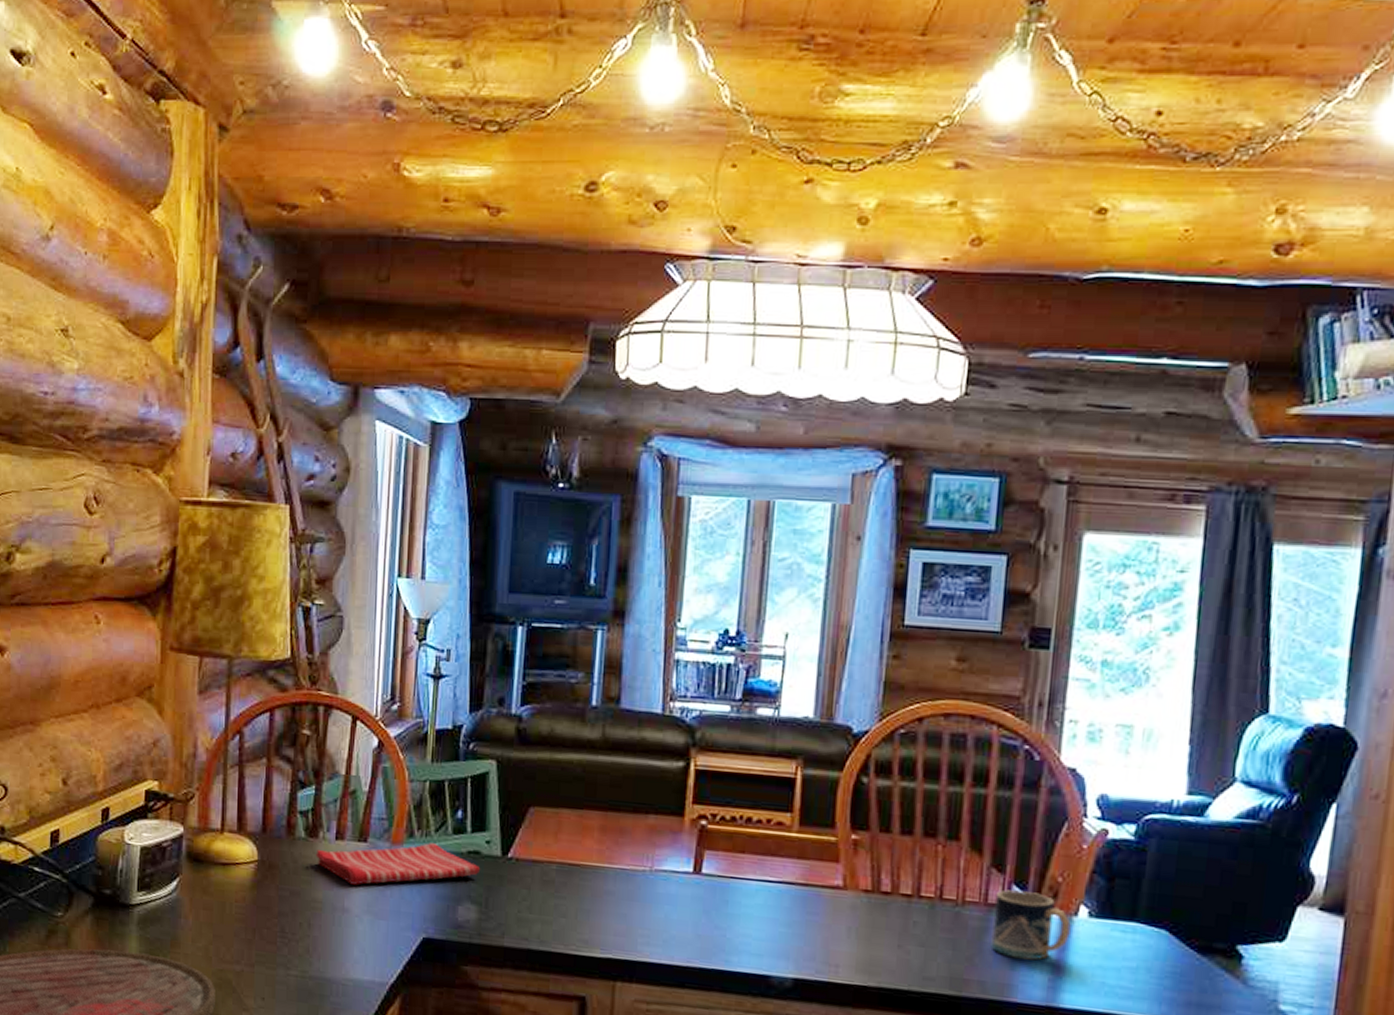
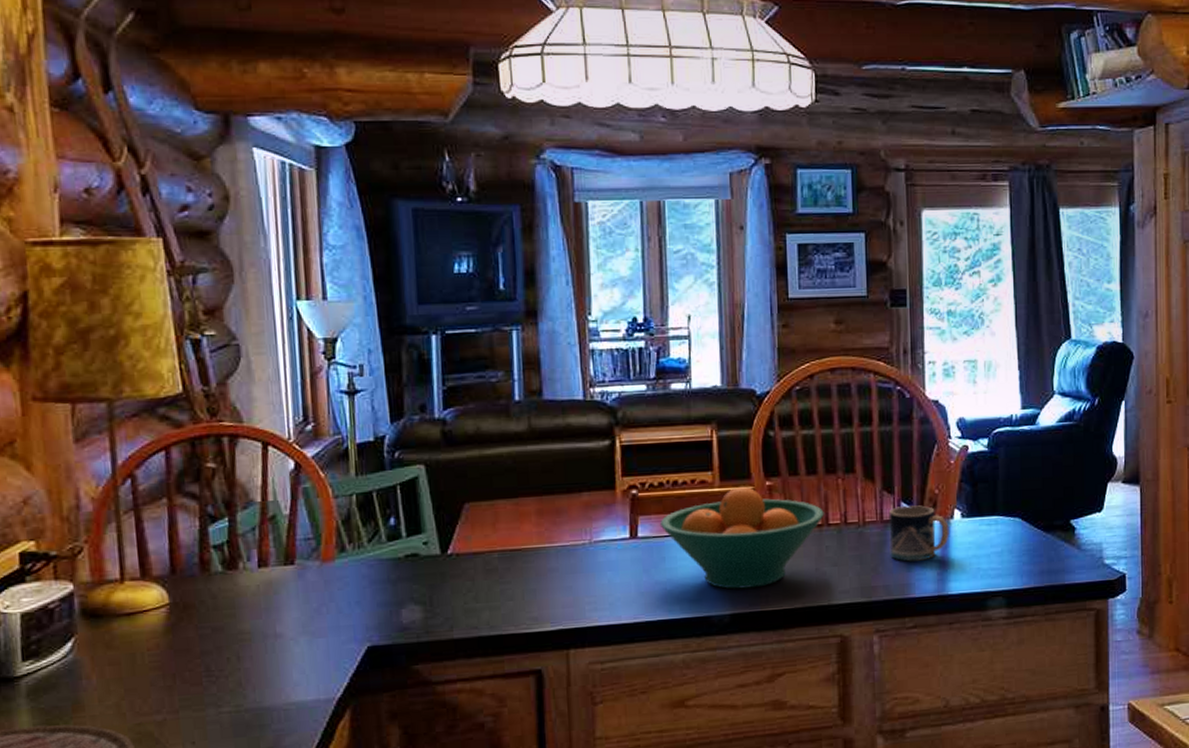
dish towel: present [315,843,480,885] -> none [237,553,420,609]
fruit bowl: none [726,835,916,954] -> present [659,486,824,589]

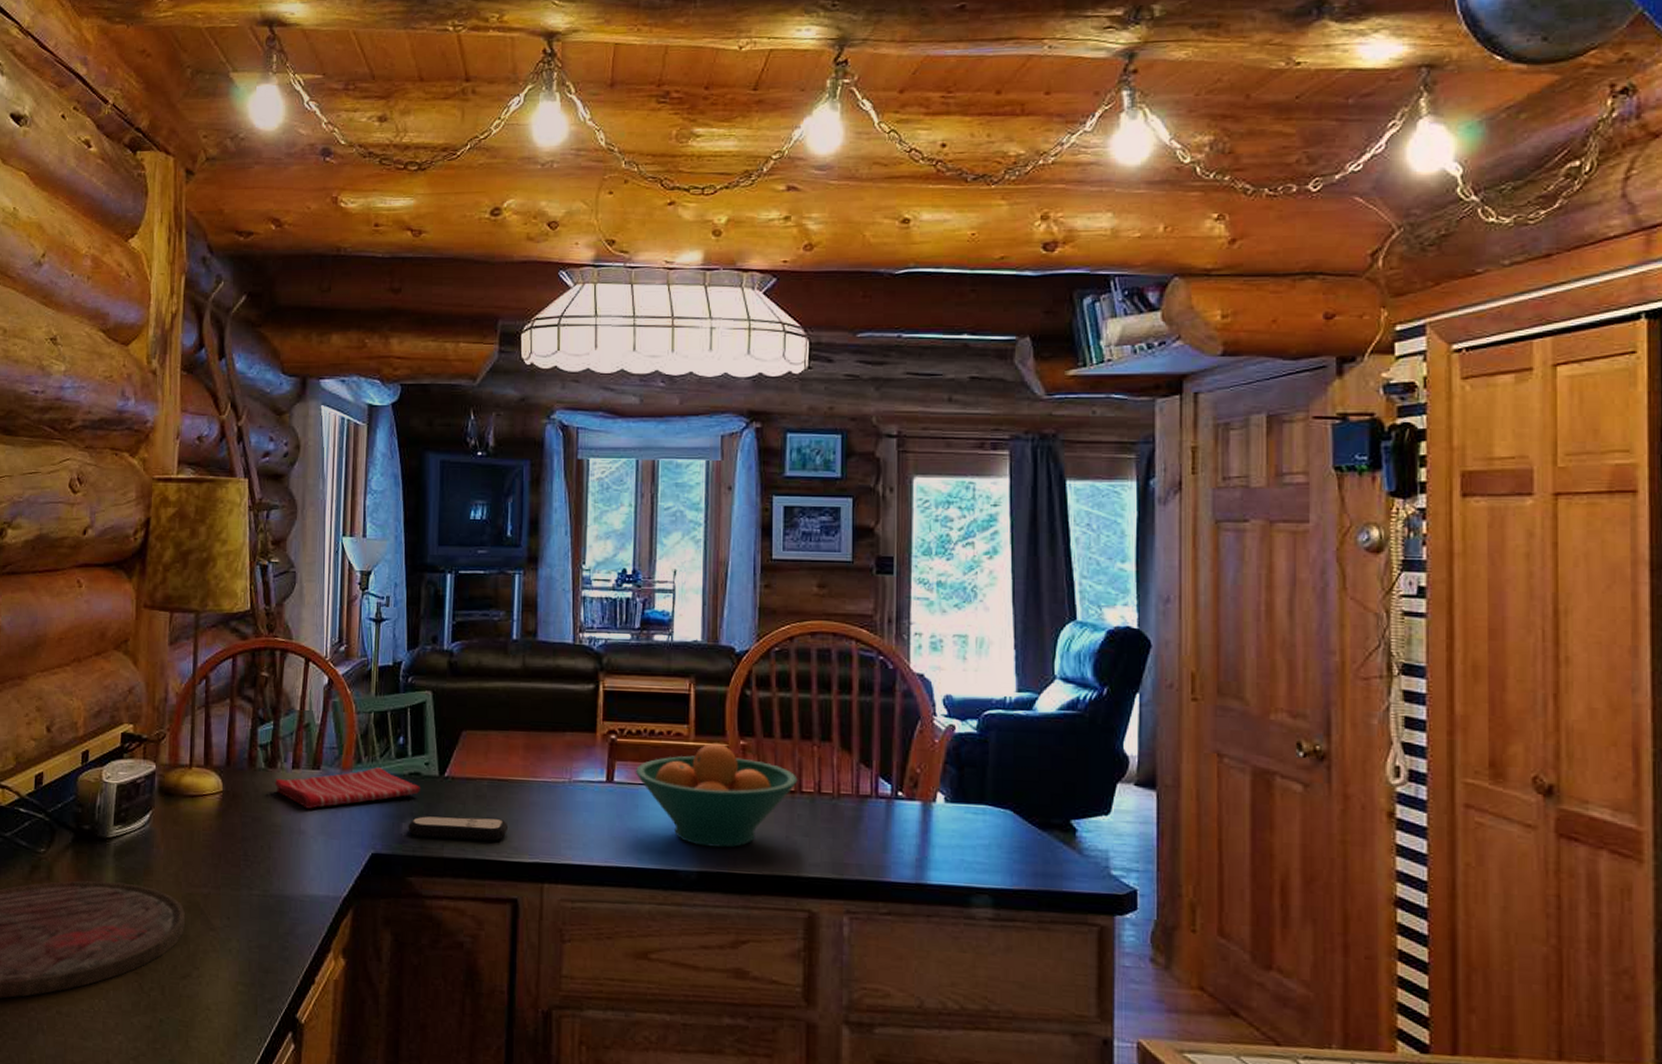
dish towel: none [237,553,420,609] -> present [274,767,420,809]
remote control: none [408,590,526,621] -> present [408,815,509,841]
mug: present [888,505,949,562] -> none [865,782,931,843]

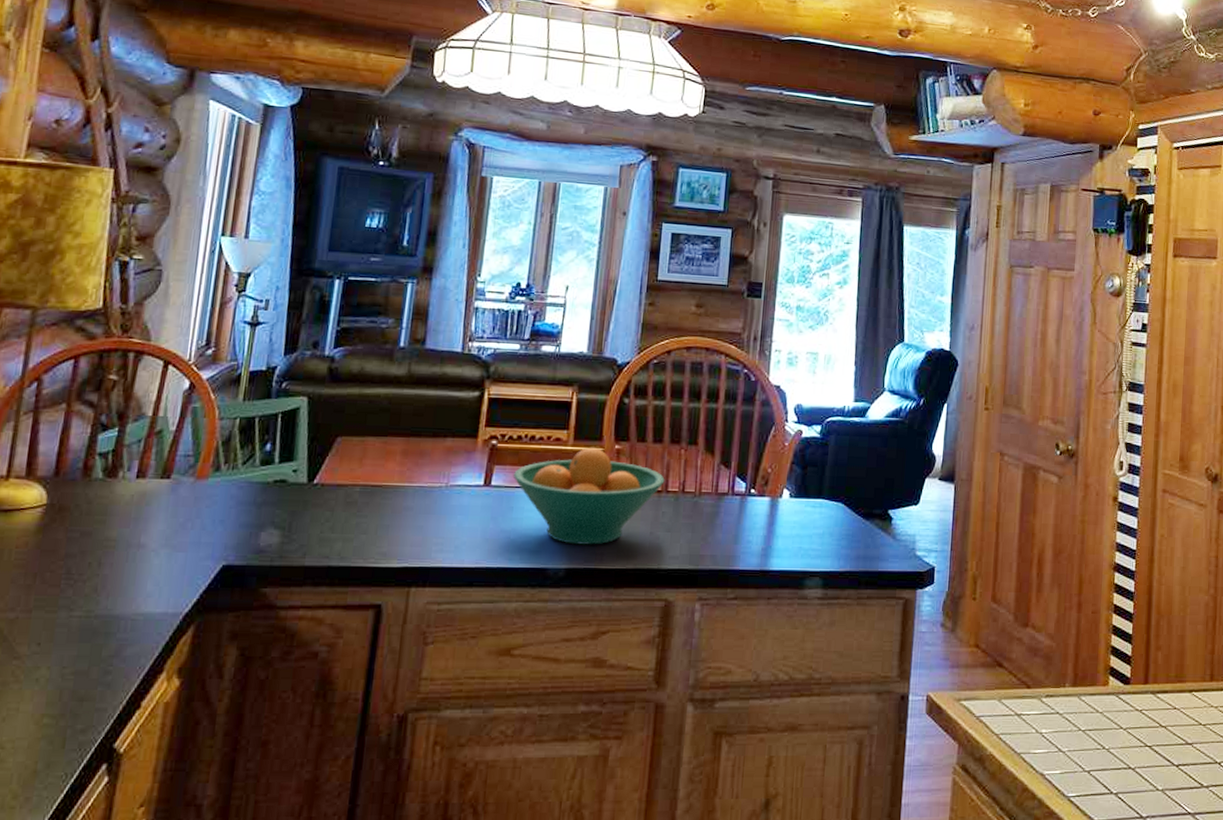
dish towel: present [274,767,420,809] -> none [112,475,285,521]
remote control: present [408,815,509,841] -> none [267,523,379,547]

